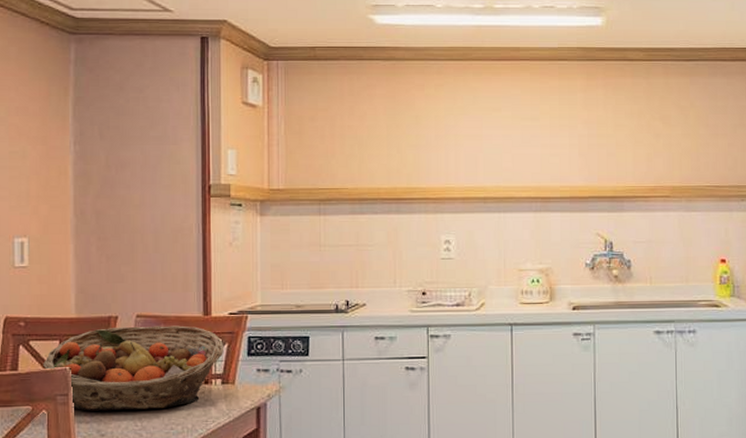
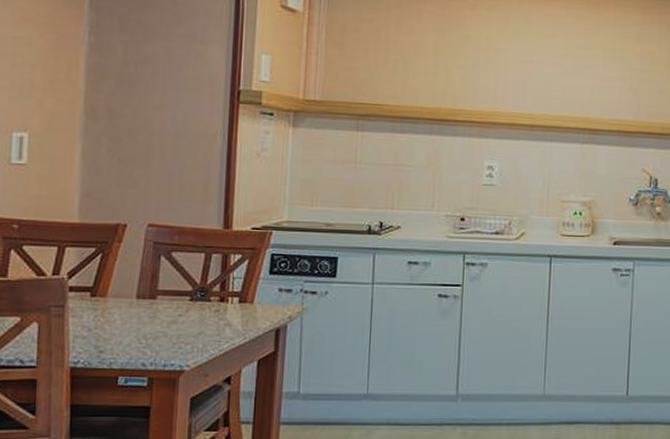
fruit basket: present [43,325,224,411] -> none [37,236,244,327]

